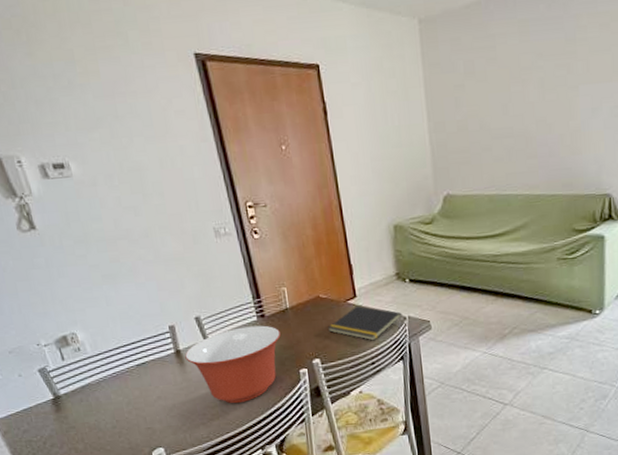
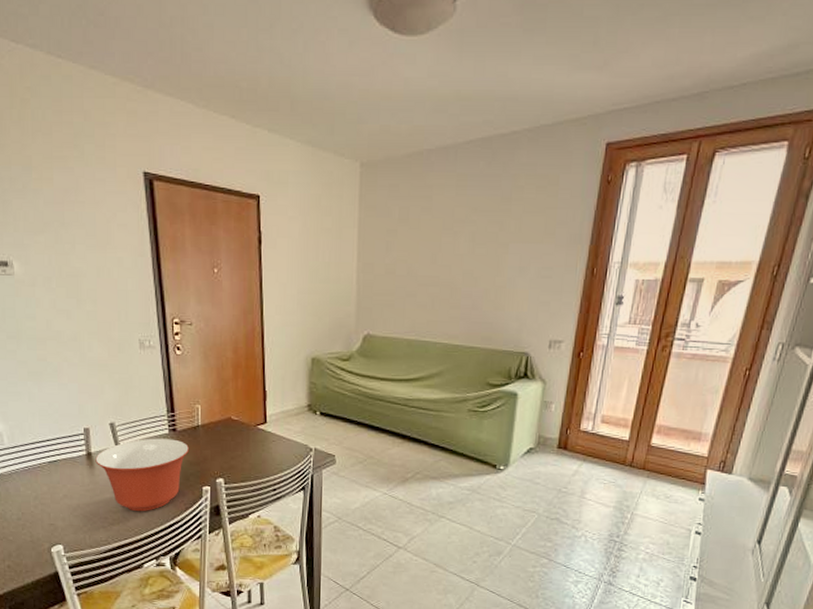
notepad: present [327,305,403,341] -> none [235,431,309,468]

